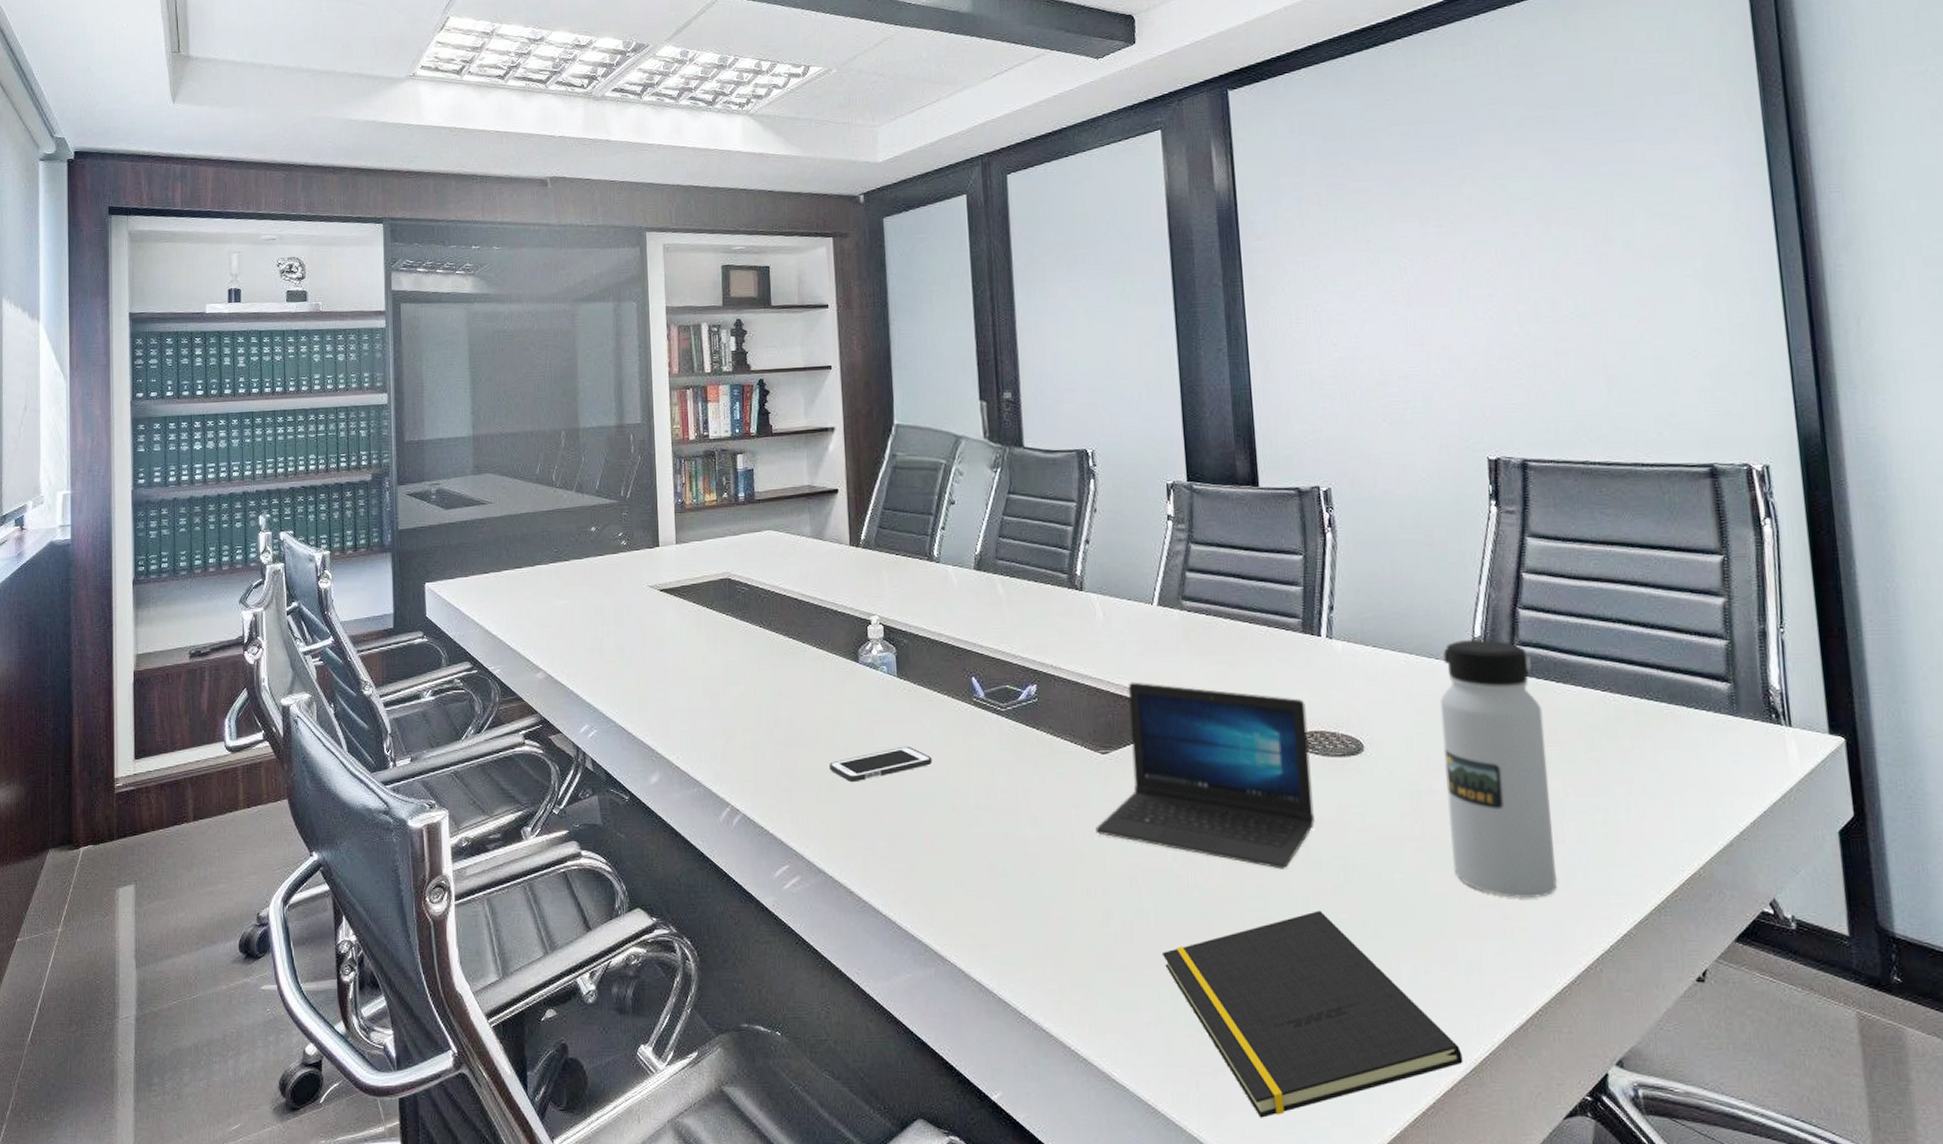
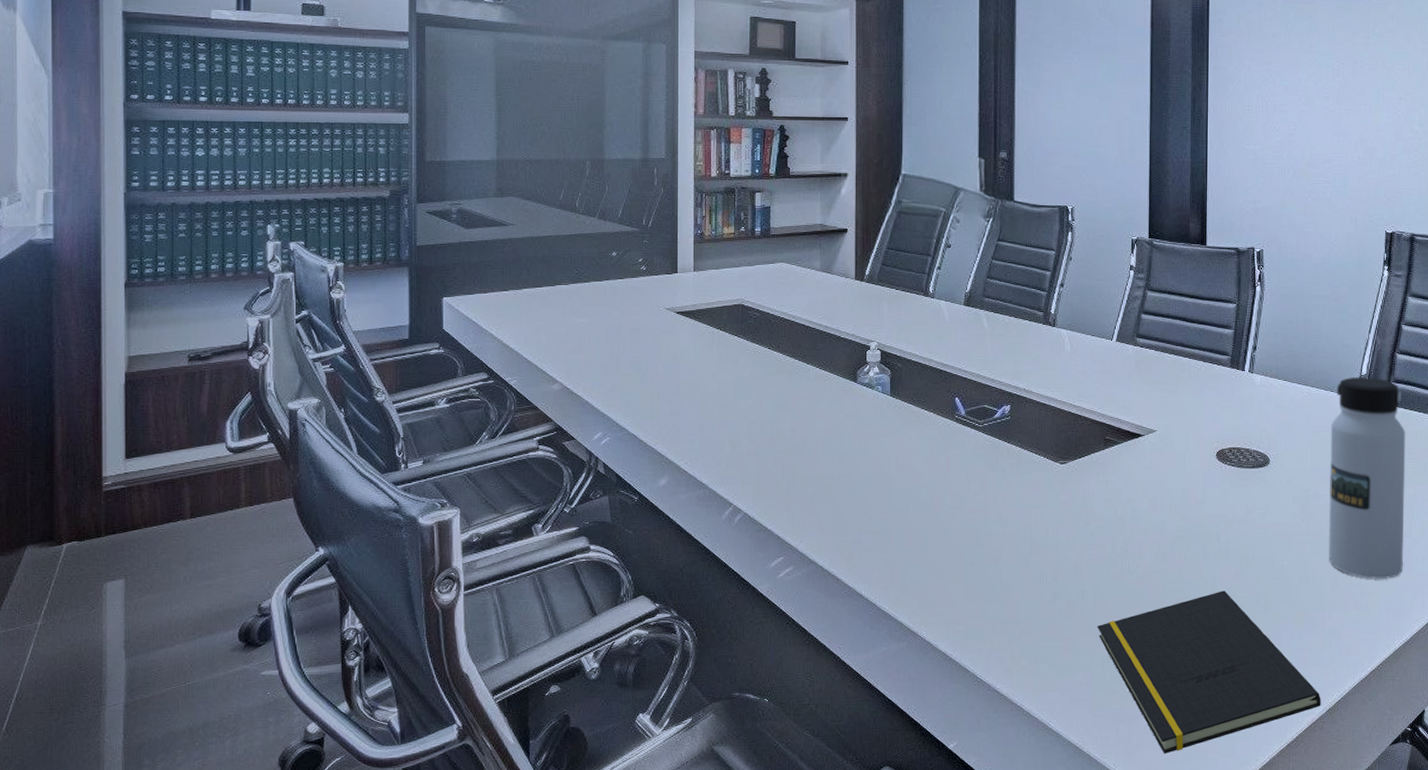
cell phone: present [829,746,932,783] -> none [825,455,916,486]
laptop: present [1095,682,1315,869] -> none [1051,404,1228,558]

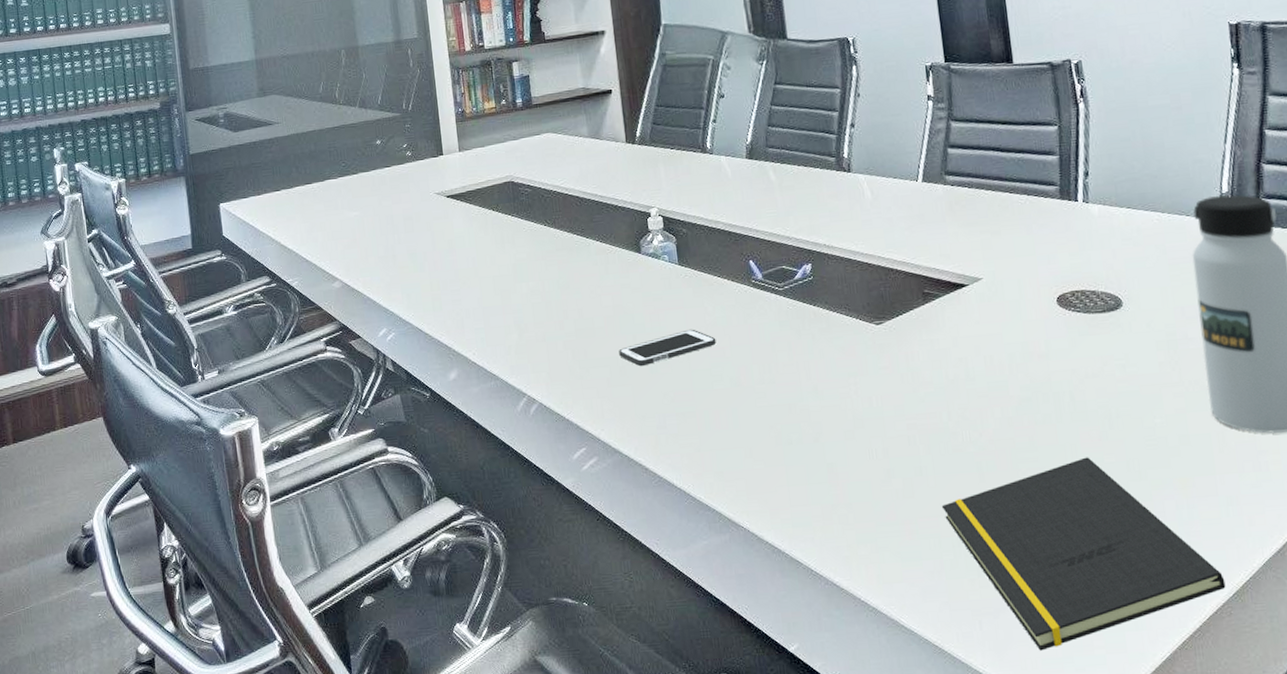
cell phone: none [825,455,916,486] -> present [619,329,716,367]

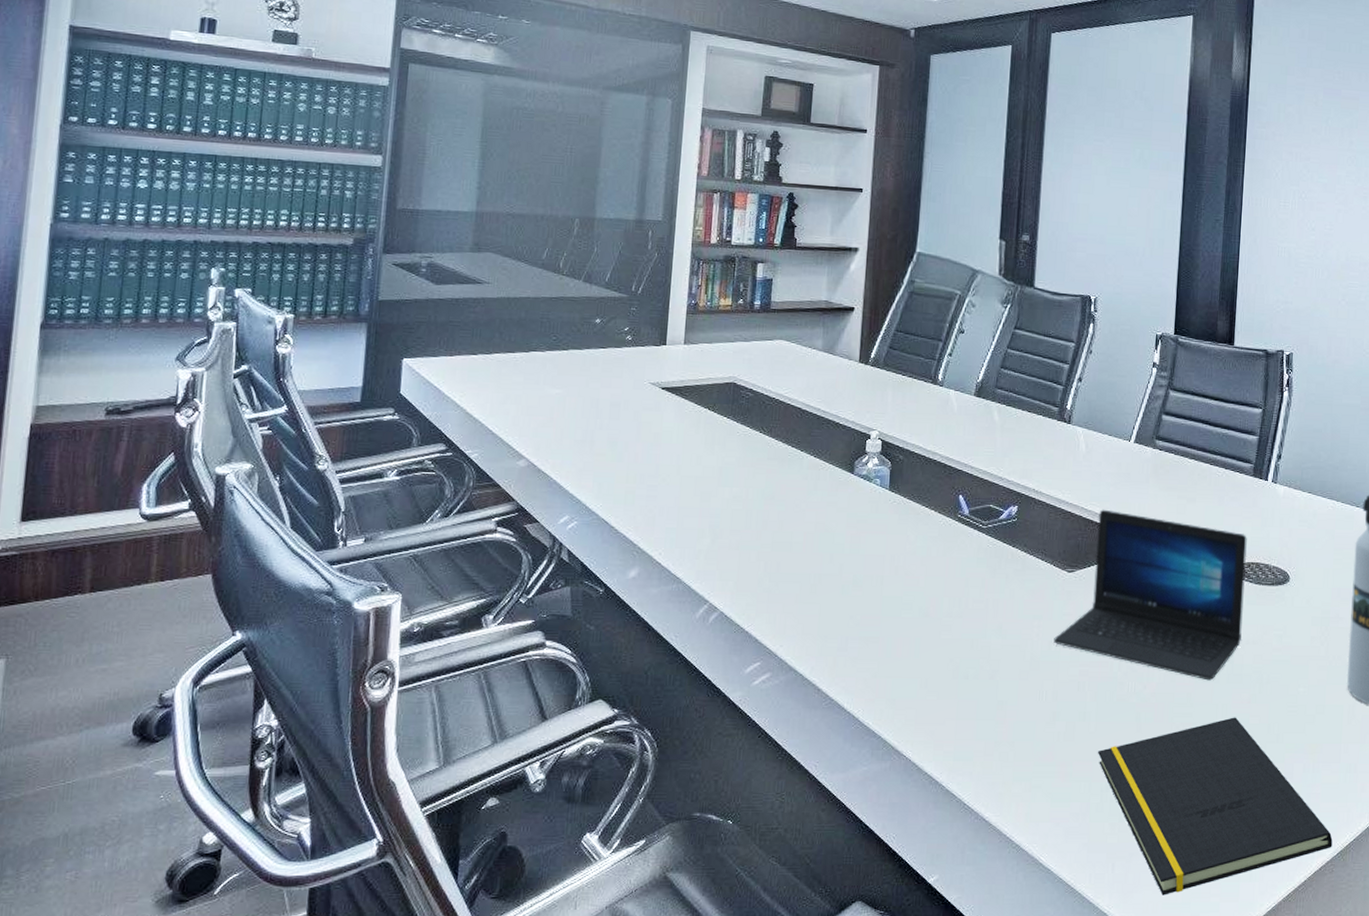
cell phone: present [619,329,716,367] -> none [812,555,913,587]
laptop: none [874,255,1079,422] -> present [1053,509,1247,681]

